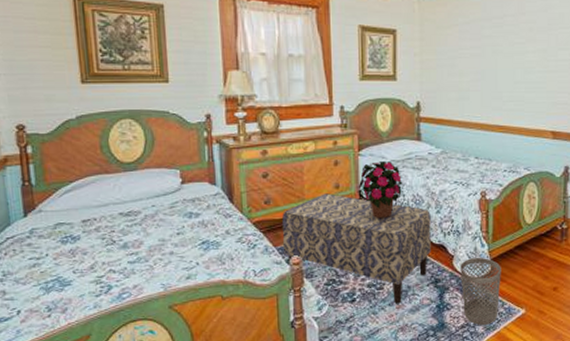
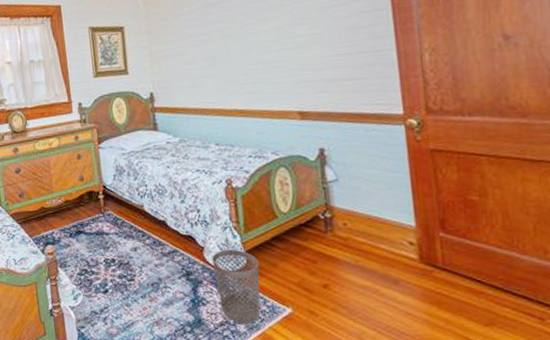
bench: present [281,193,431,304] -> none [35,186,179,296]
potted flower: present [358,161,404,219] -> none [101,152,146,210]

